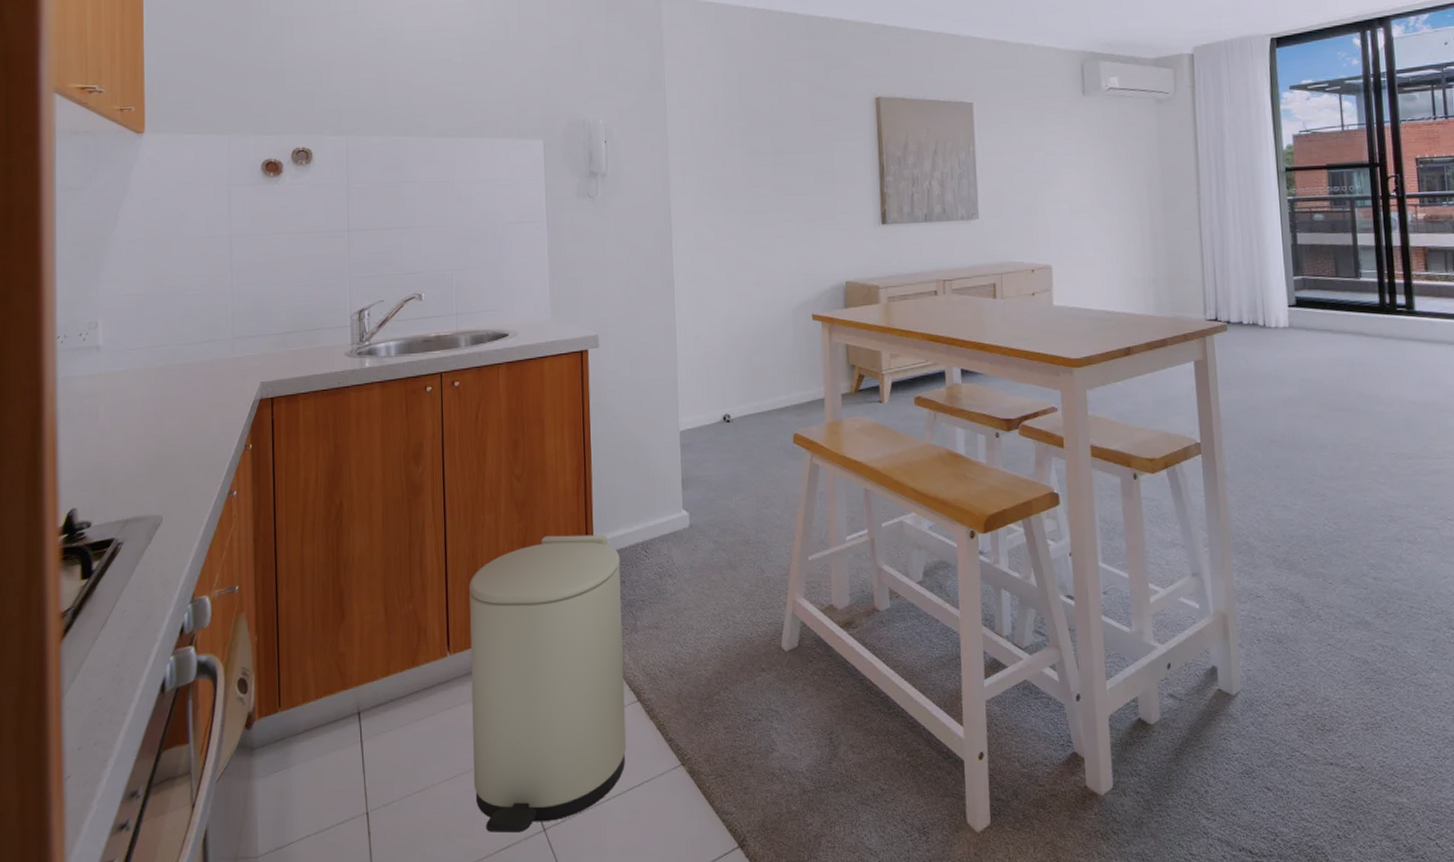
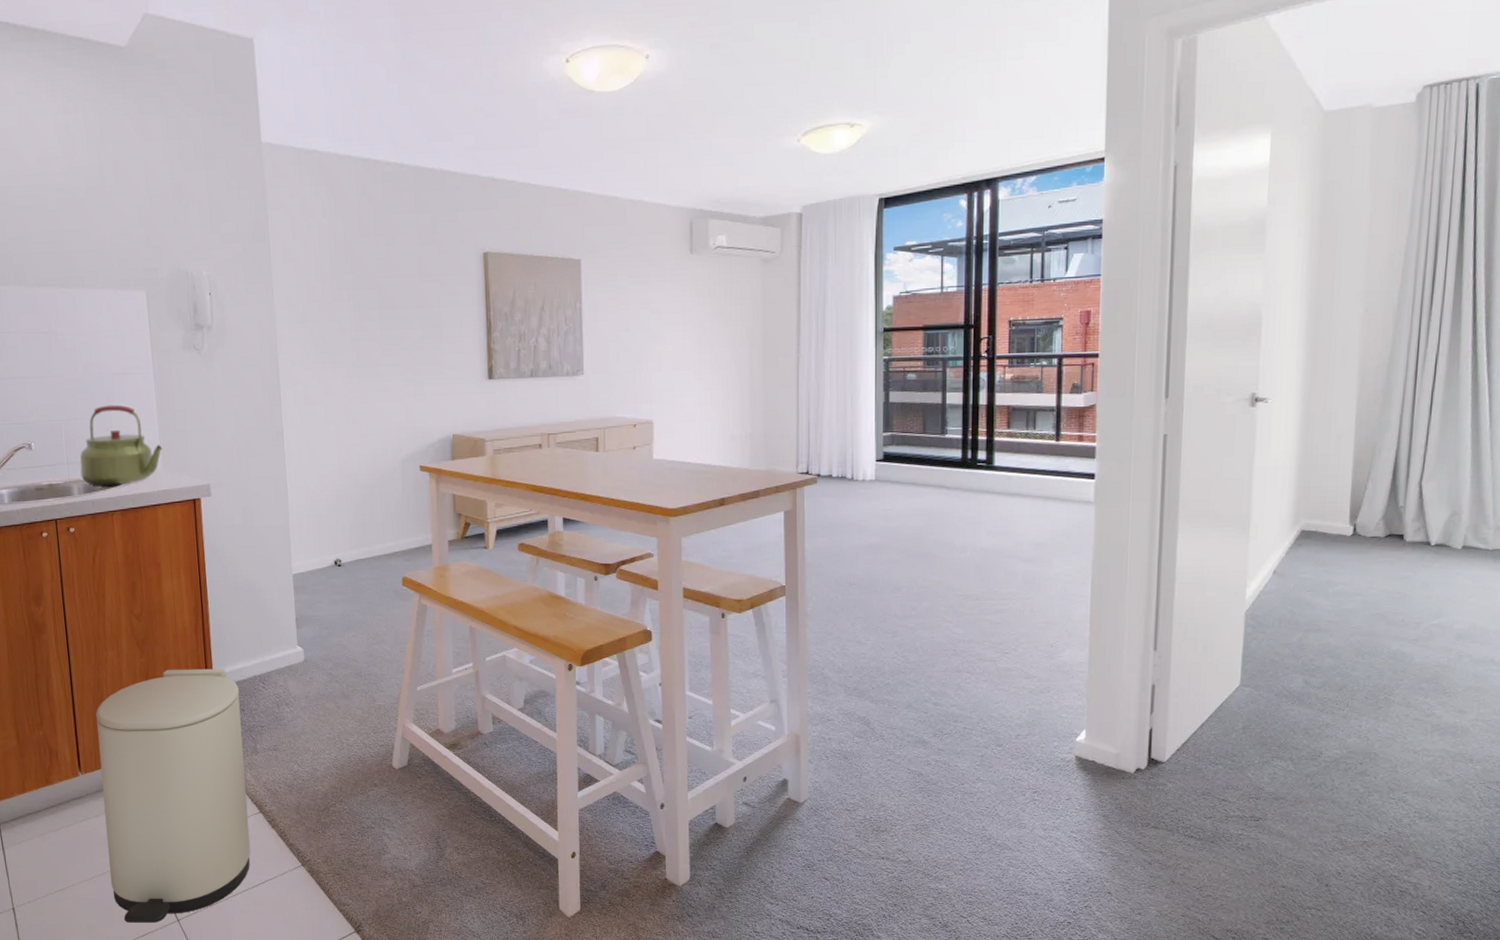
kettle: none [468,253,552,337] -> present [79,404,163,486]

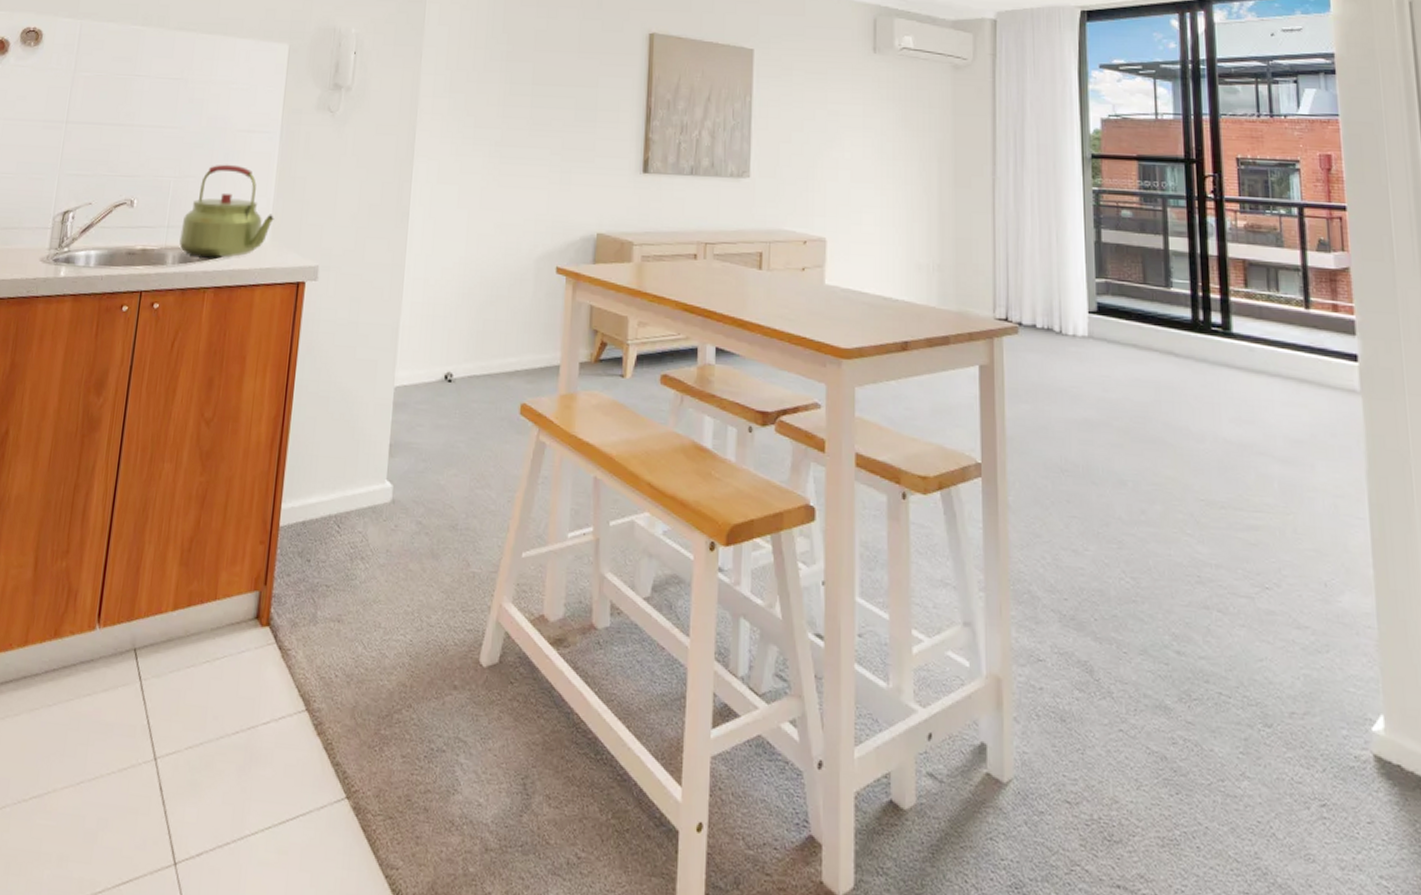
pedal bin: present [95,668,251,923] -> none [101,494,309,864]

